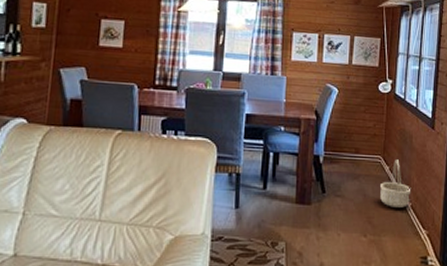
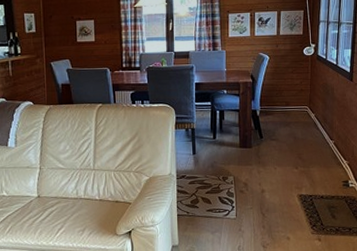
basket: present [380,159,411,208] -> none [308,108,334,145]

